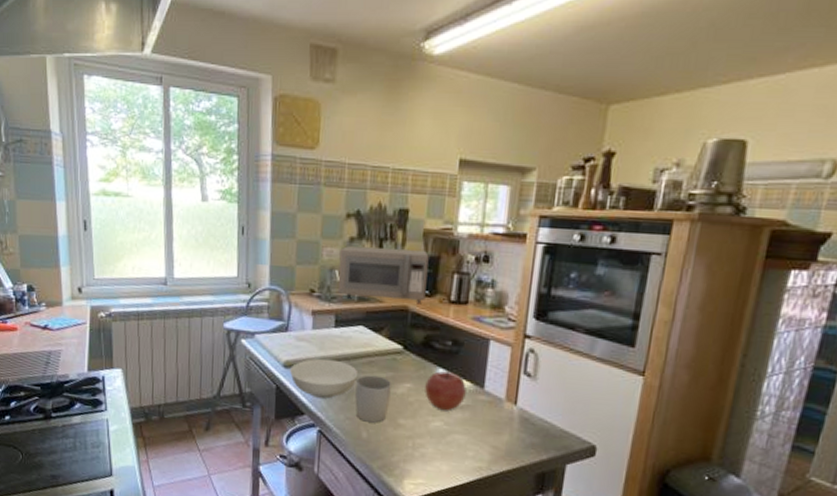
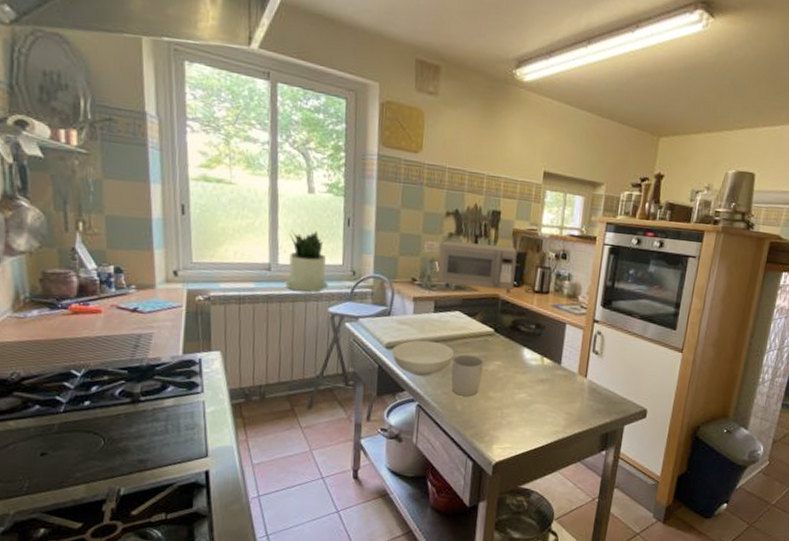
planter: none [181,241,223,307] -> present [285,230,328,292]
fruit: present [425,370,467,411] -> none [512,350,547,385]

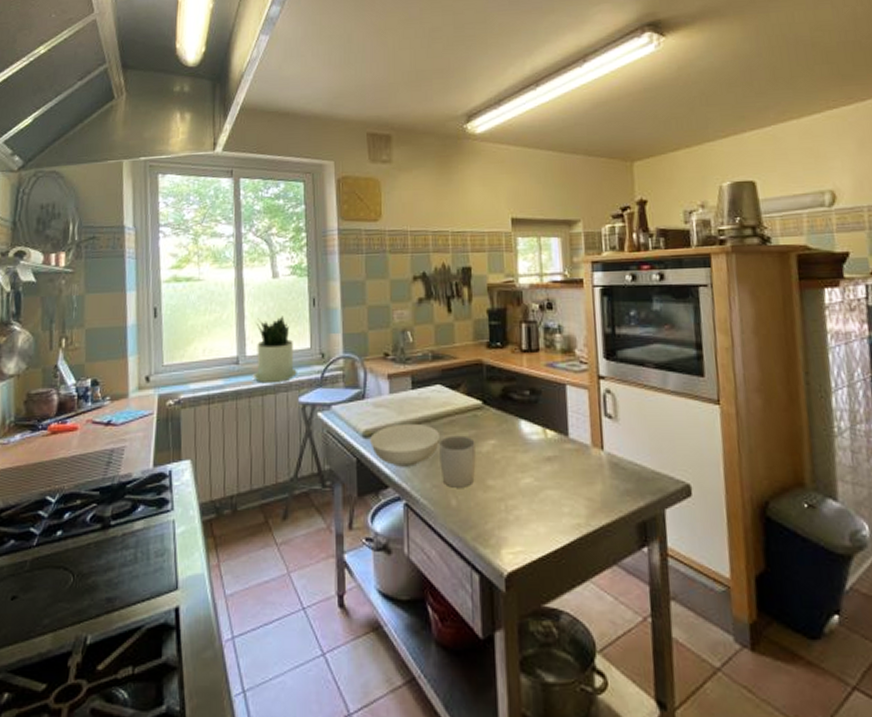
microwave: present [437,240,517,292] -> none [410,304,498,359]

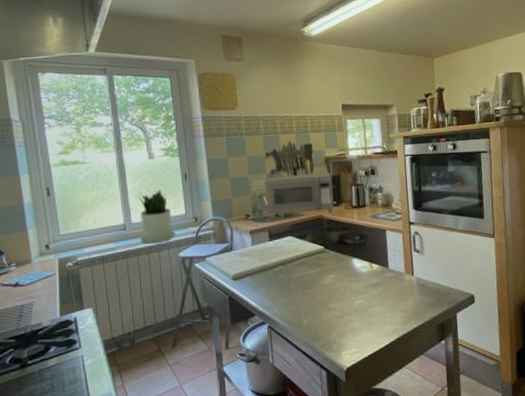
bowl: present [370,423,441,467] -> none [238,266,293,300]
microwave: none [410,304,498,359] -> present [265,173,334,217]
mug: present [439,435,476,488] -> none [292,272,321,312]

